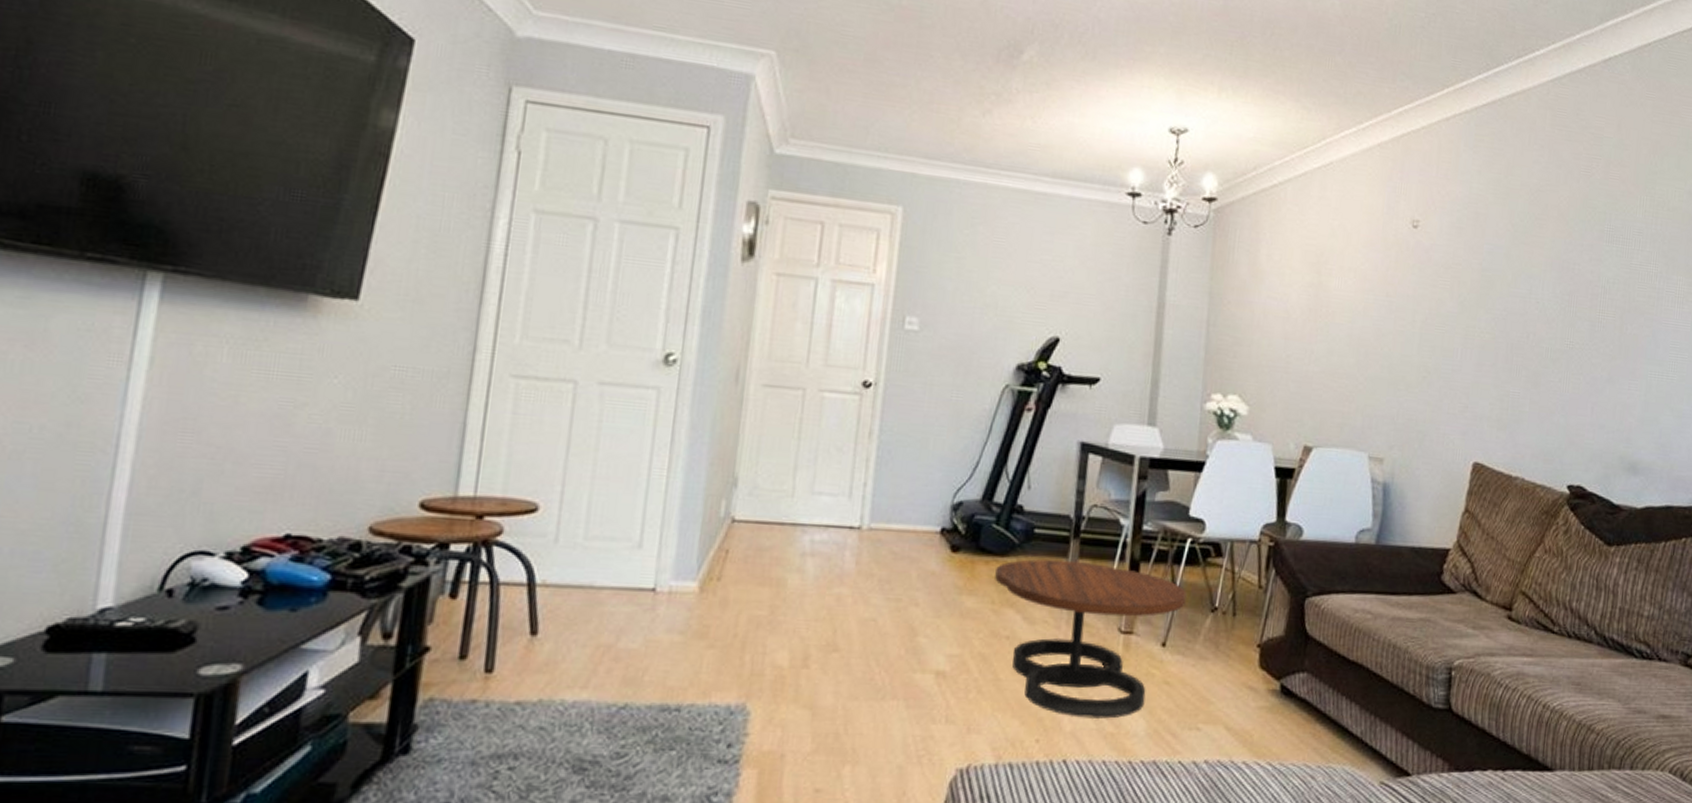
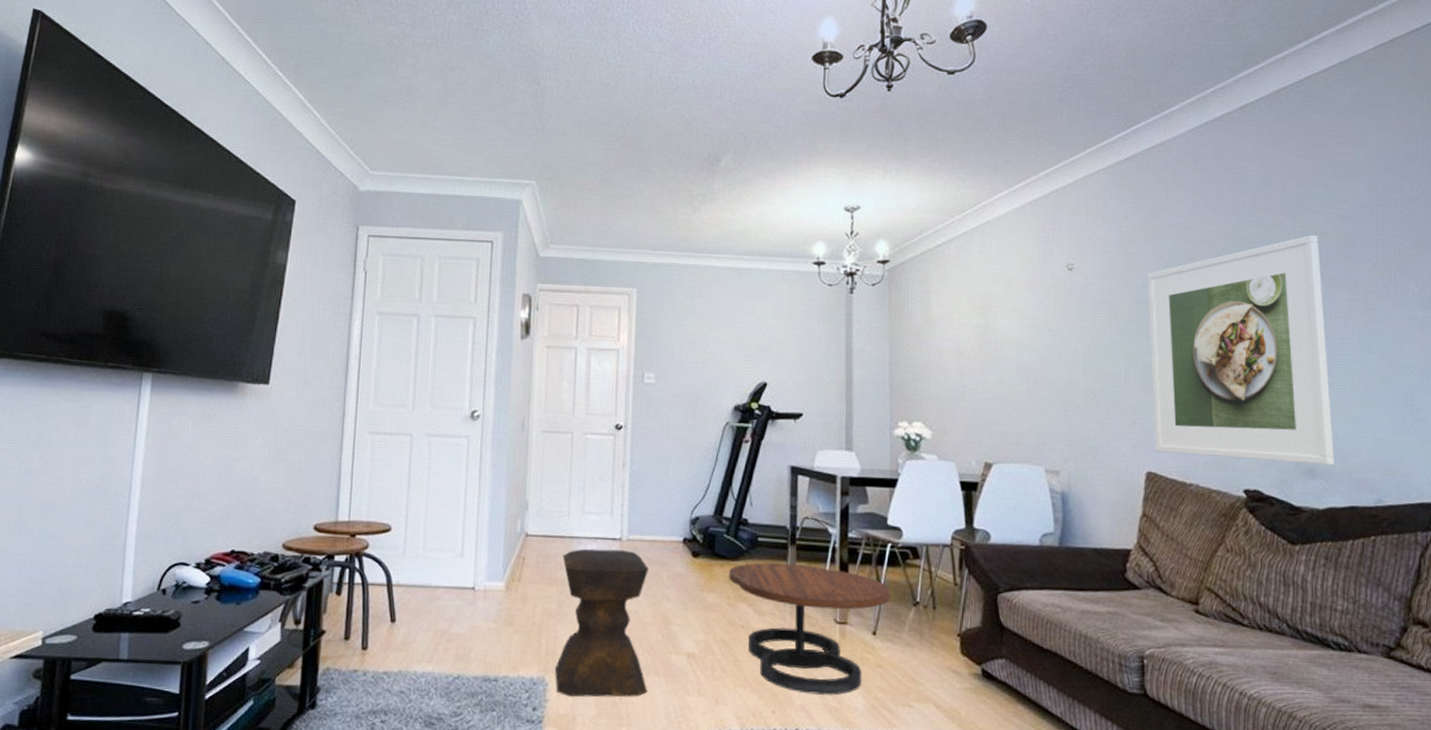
stool: none [760,539,894,730] -> present [555,549,649,698]
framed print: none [1484,210,1665,462] -> present [1147,235,1335,466]

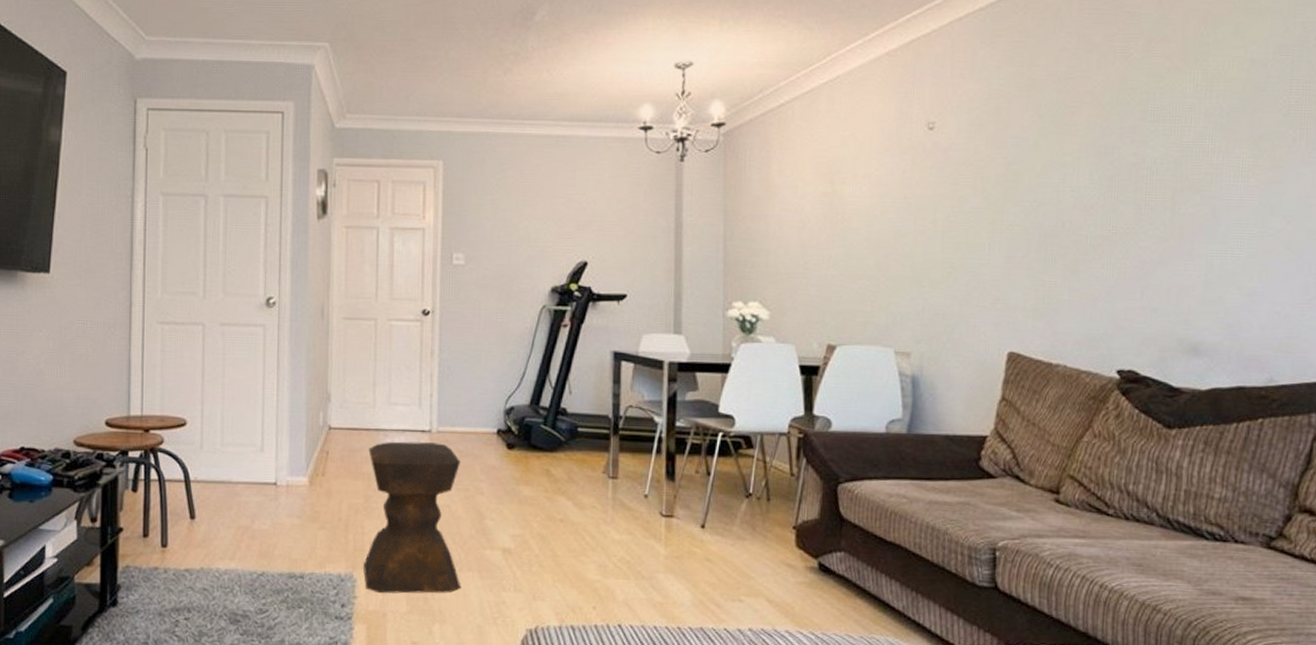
coffee table: present [729,562,891,695] -> none [546,453,721,590]
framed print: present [1147,235,1335,466] -> none [1018,83,1223,342]

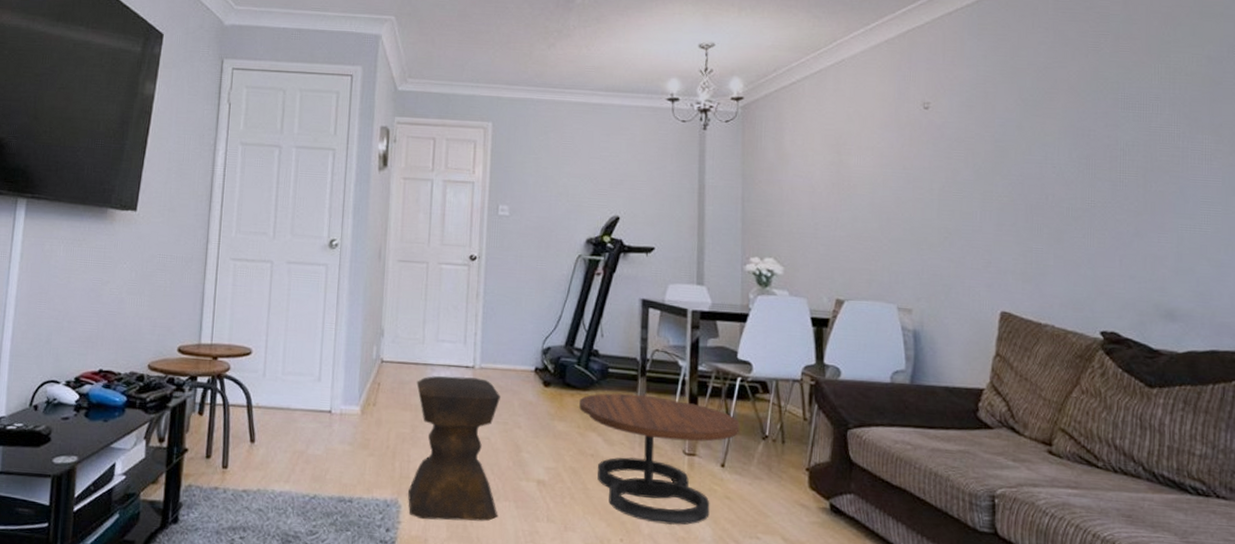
coffee table: none [546,453,721,590] -> present [579,393,740,525]

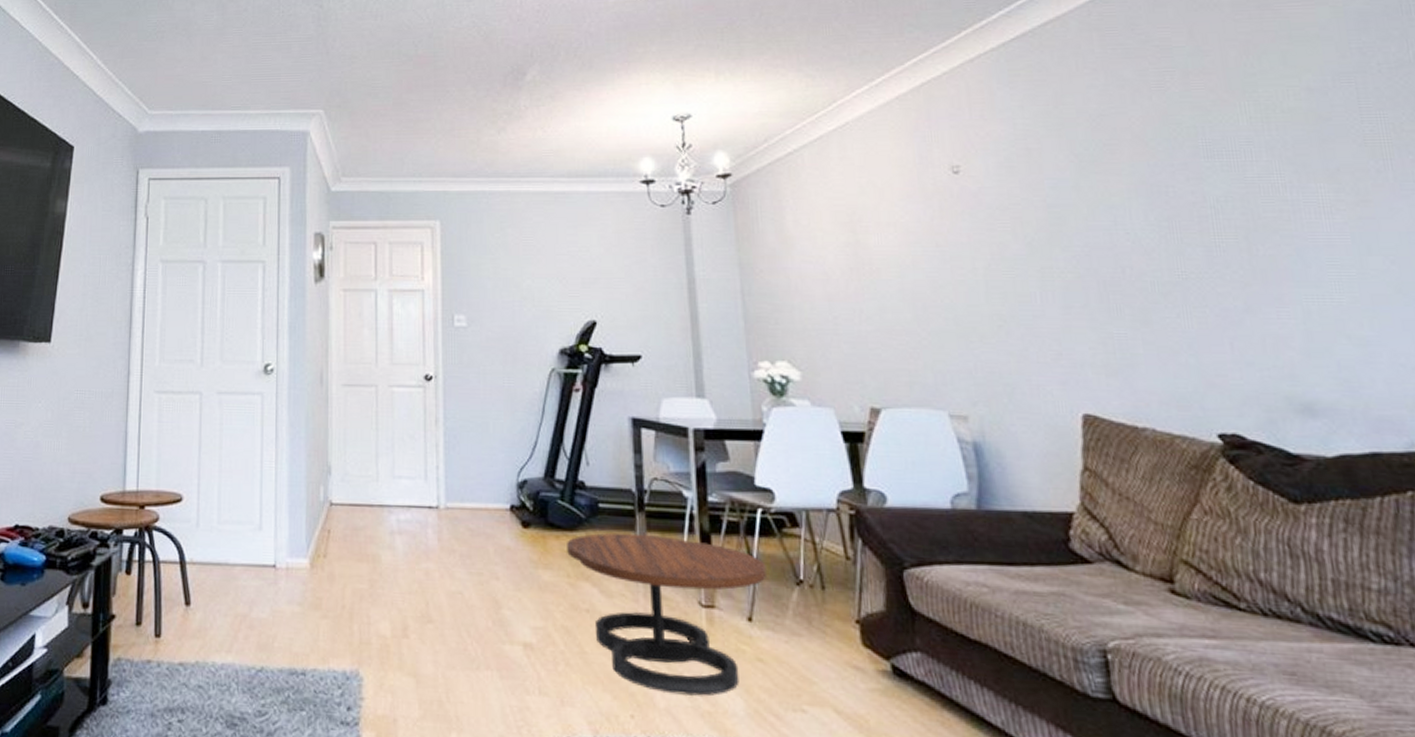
stool: present [408,376,500,522] -> none [371,519,480,696]

